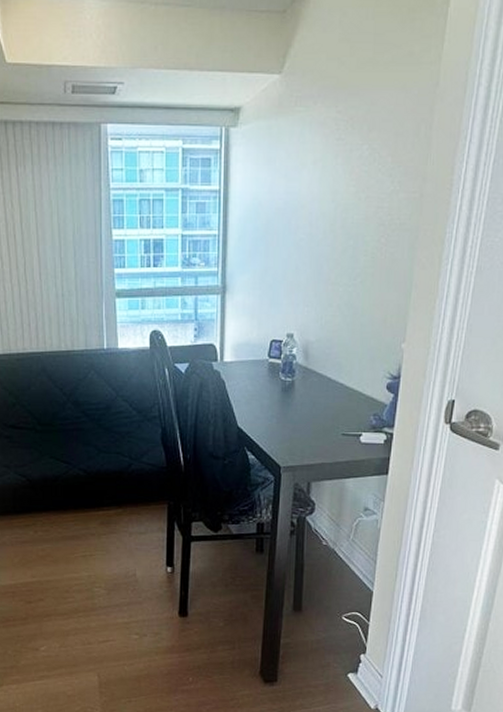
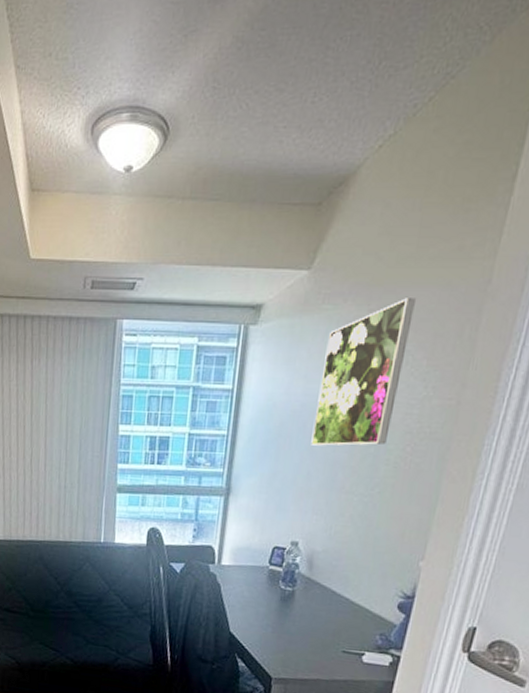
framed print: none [296,100,376,241] -> present [311,298,416,446]

